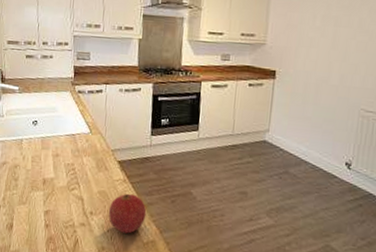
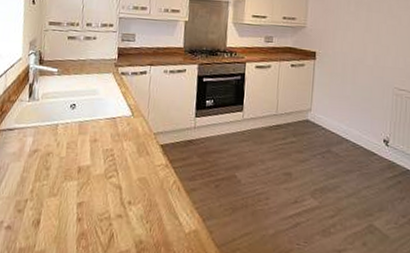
fruit: present [109,193,147,234] -> none [148,179,189,224]

